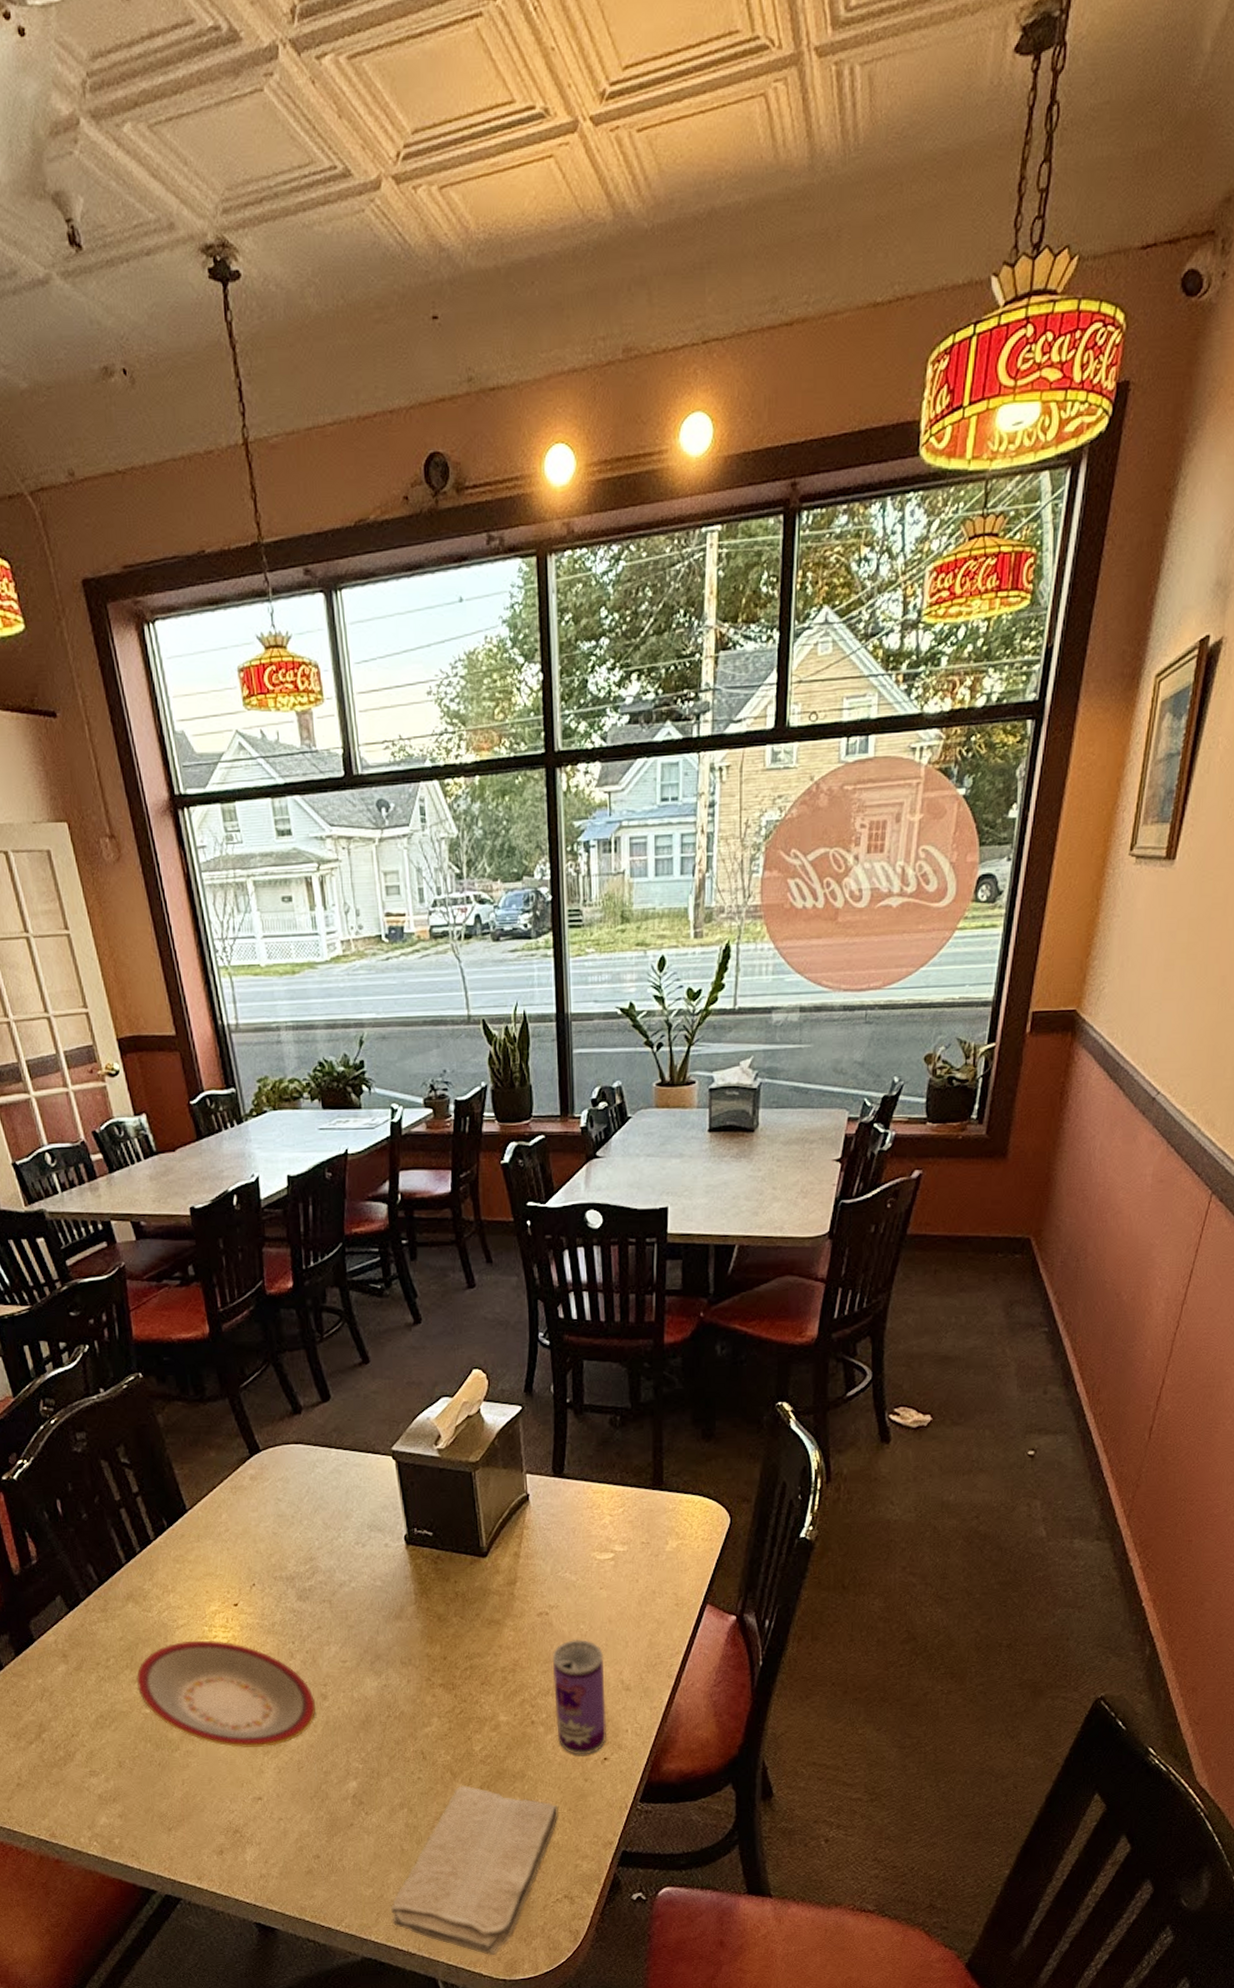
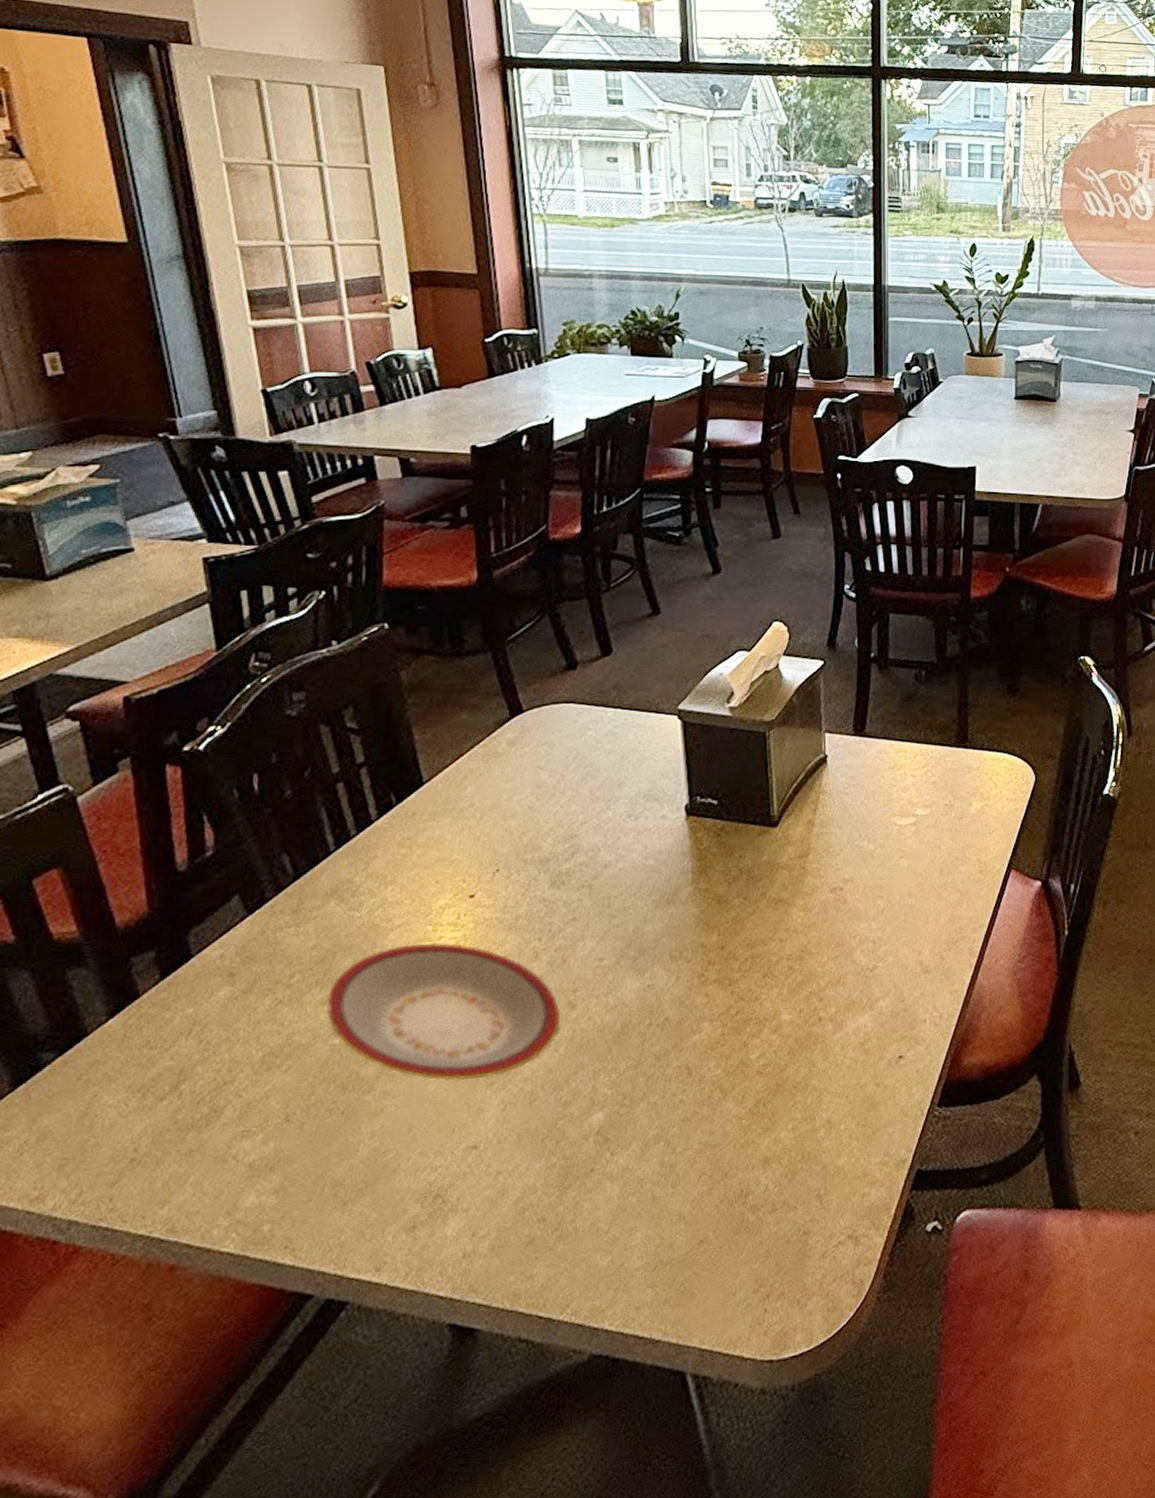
washcloth: present [391,1785,558,1955] -> none [633,1105,845,1329]
beverage can: present [552,1639,606,1755] -> none [845,917,902,1056]

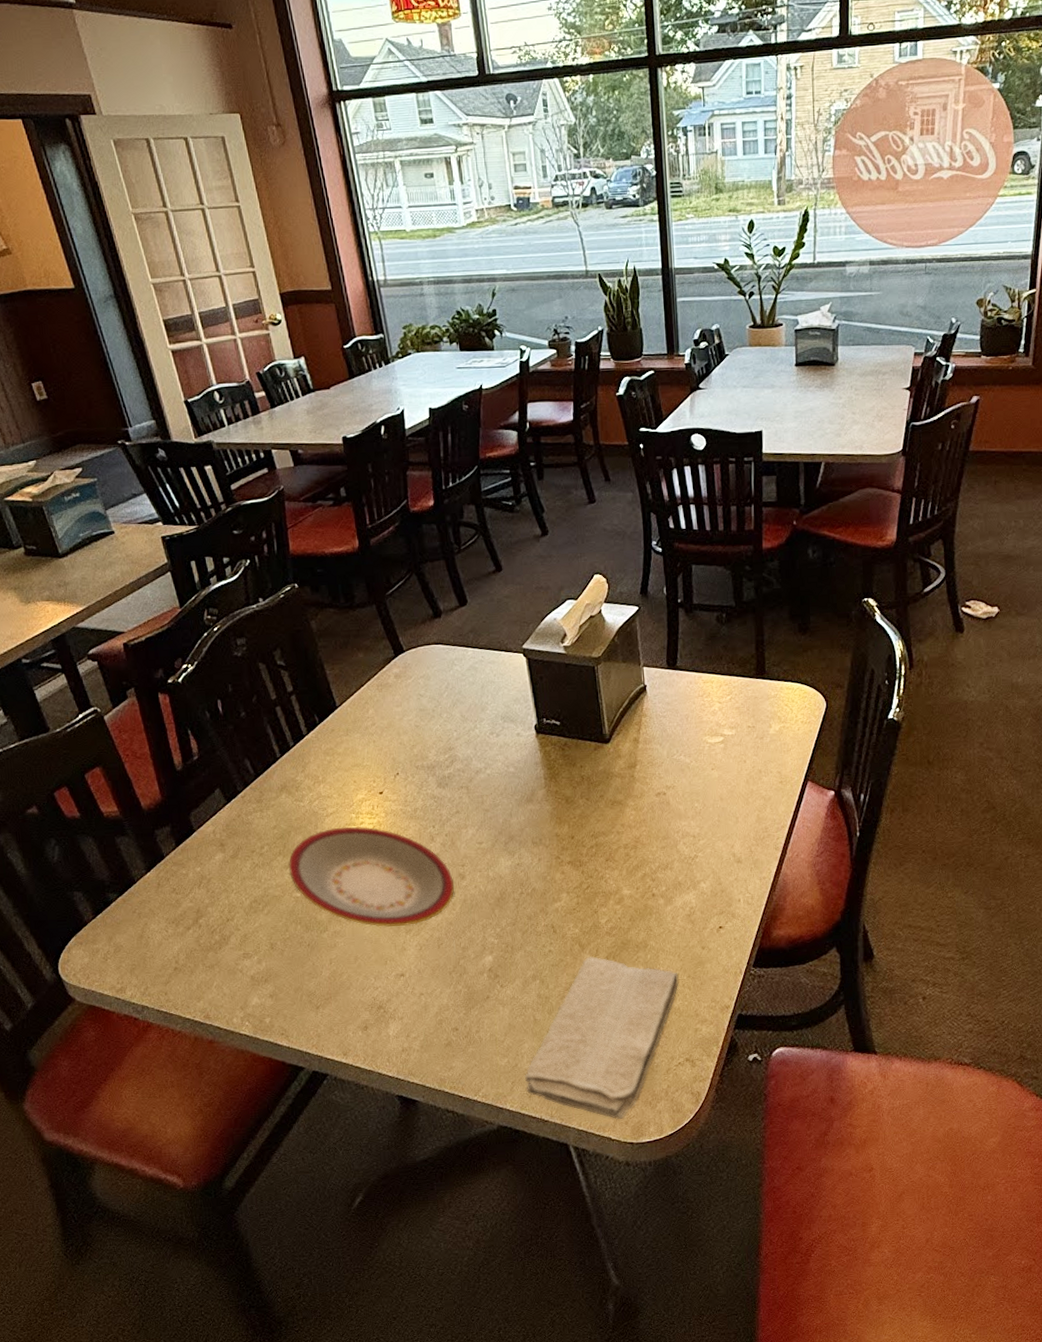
washcloth: none [633,1105,845,1329] -> present [525,956,679,1119]

